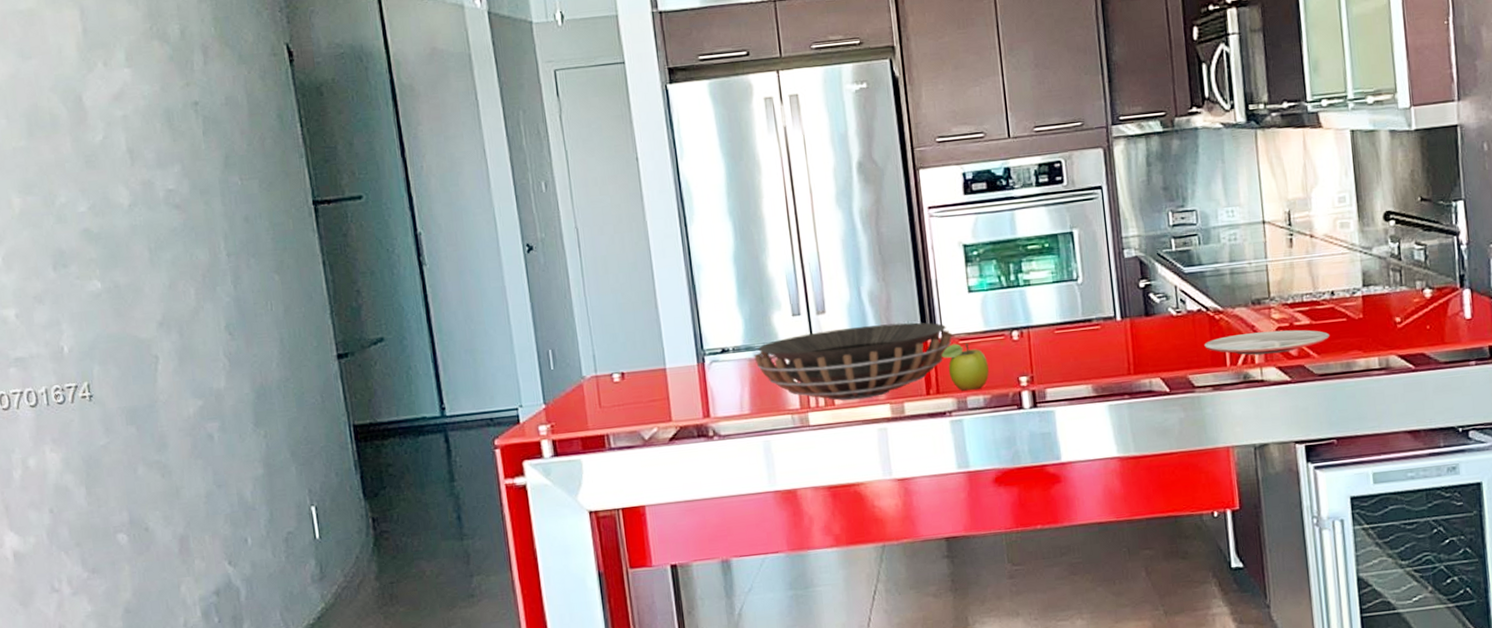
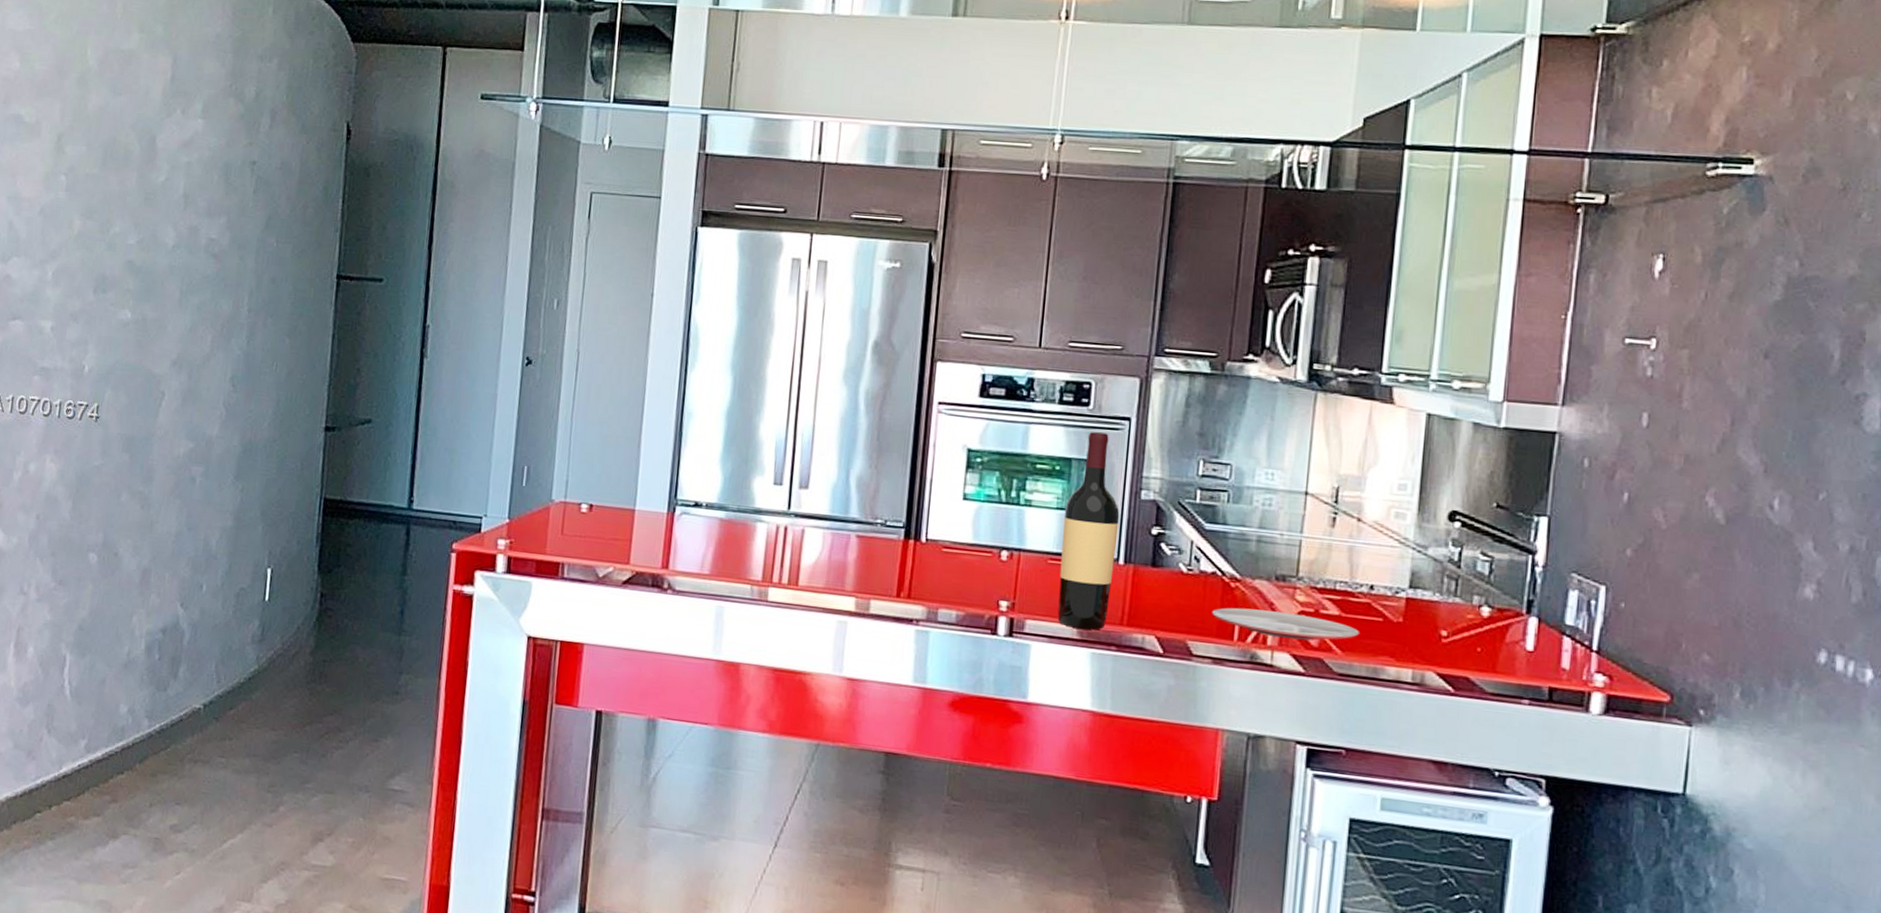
decorative bowl: present [754,322,953,401] -> none [725,505,938,587]
fruit: present [941,342,989,392] -> none [921,550,969,605]
wine bottle: none [1060,205,1116,387] -> present [1057,432,1120,630]

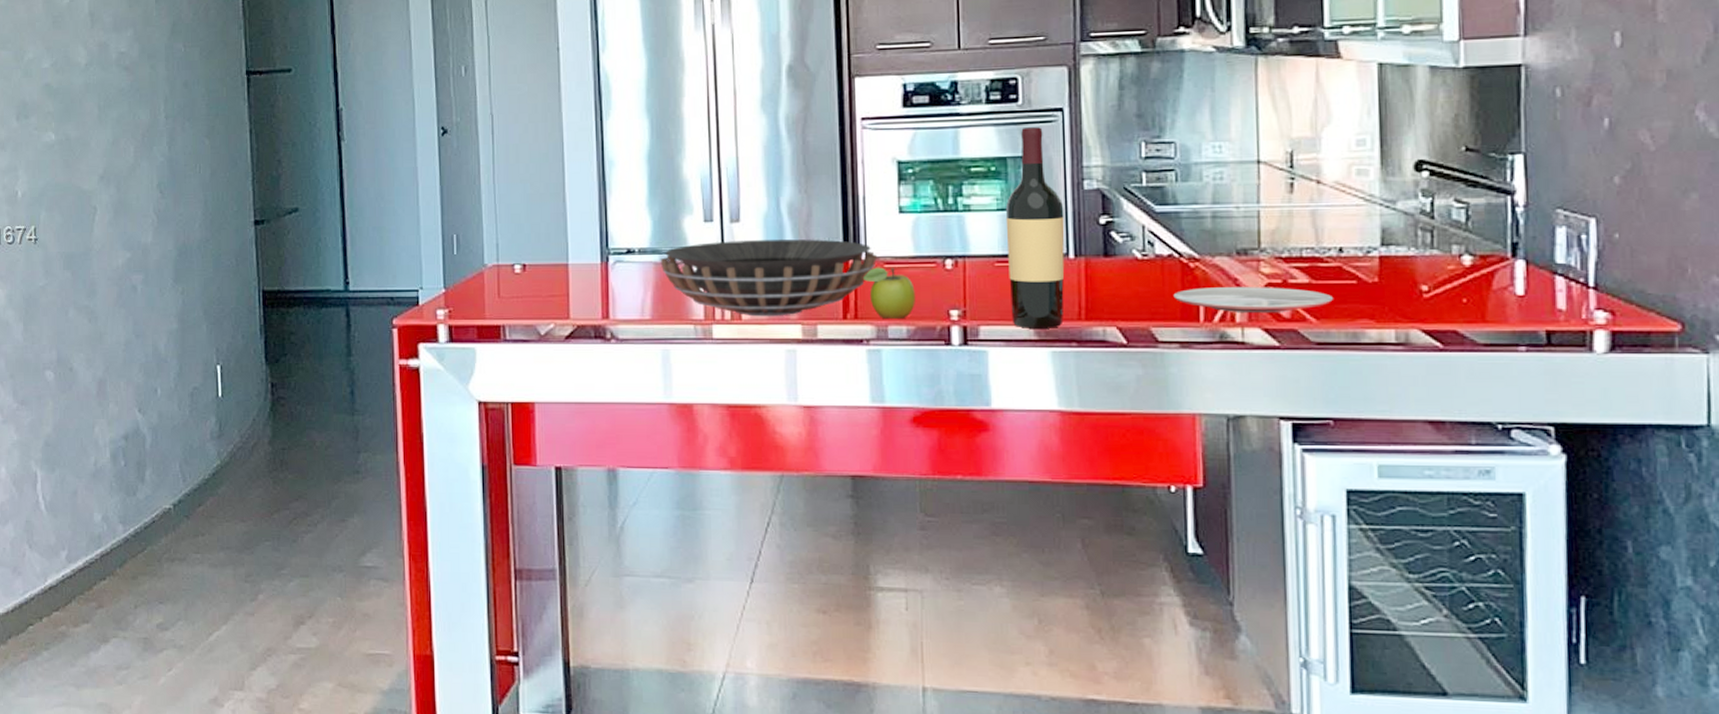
decorative bowl: none [725,505,938,587] -> present [660,239,878,317]
fruit: none [921,550,969,605] -> present [863,267,915,320]

